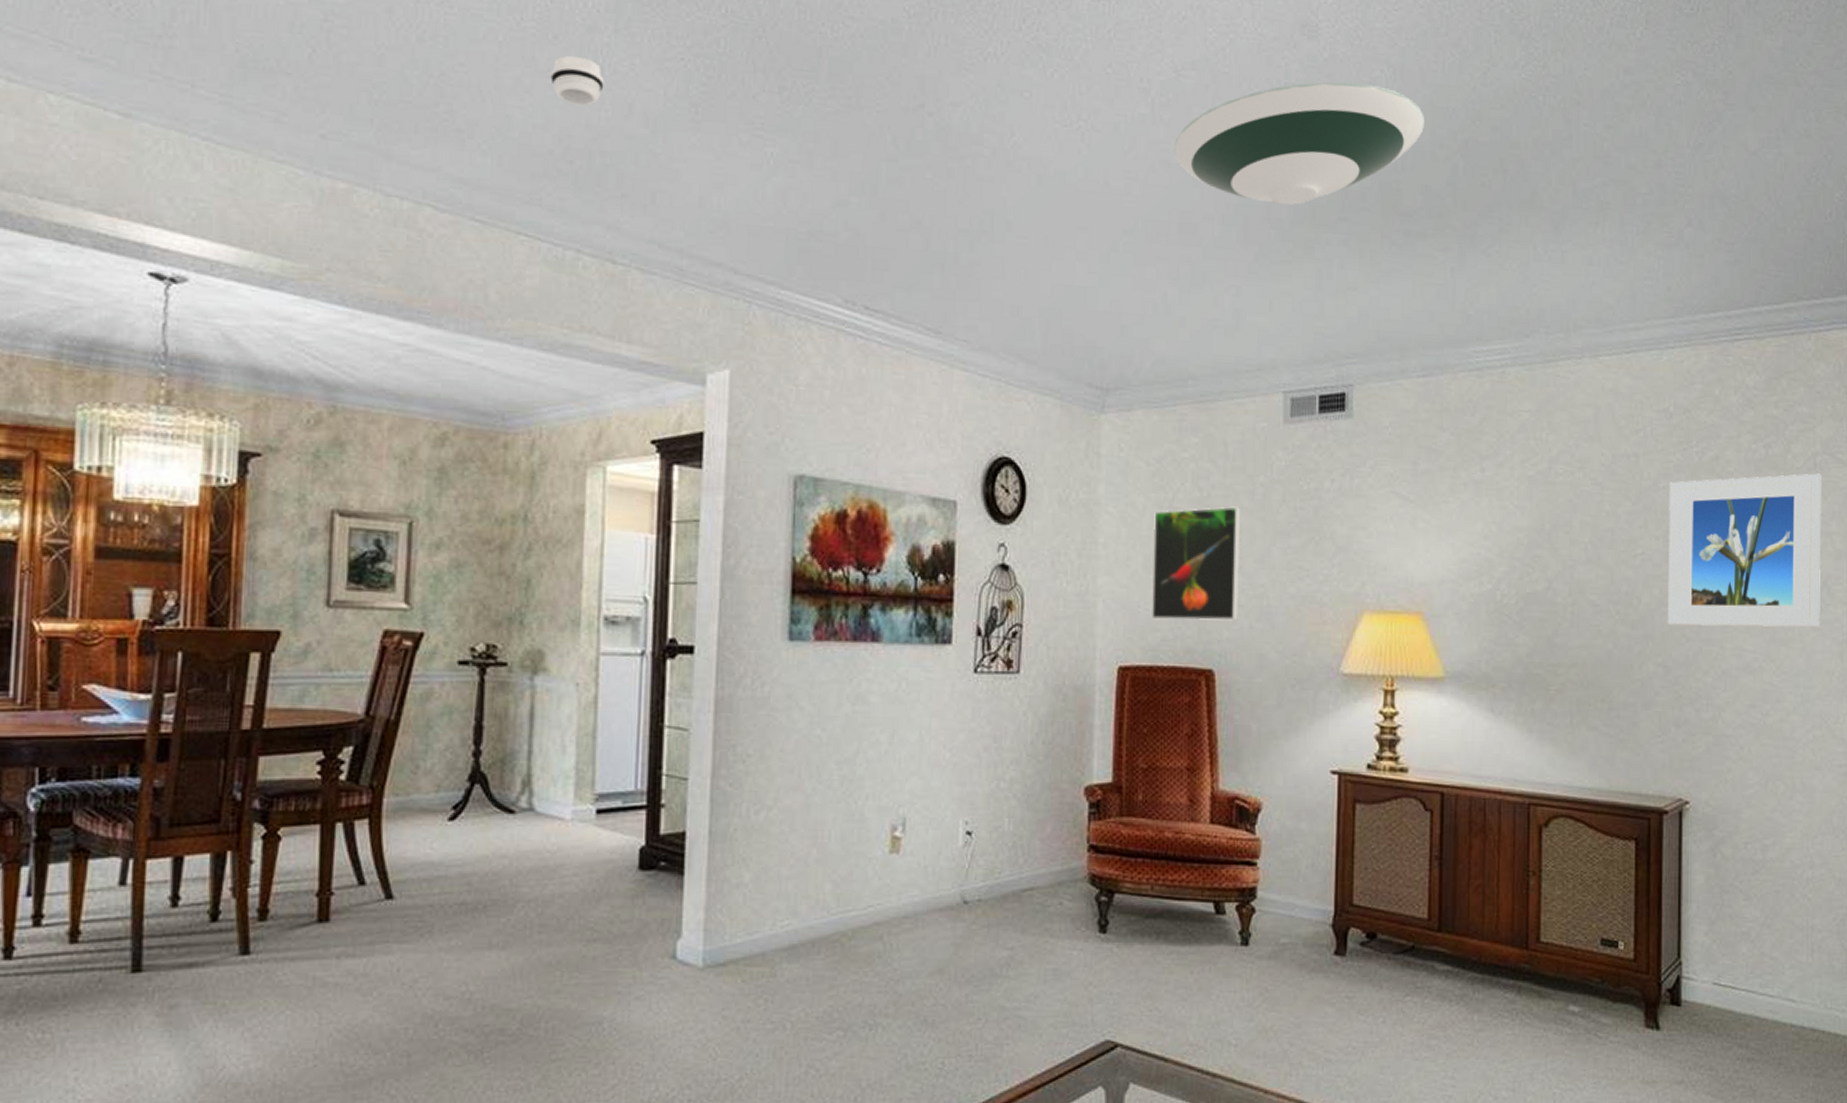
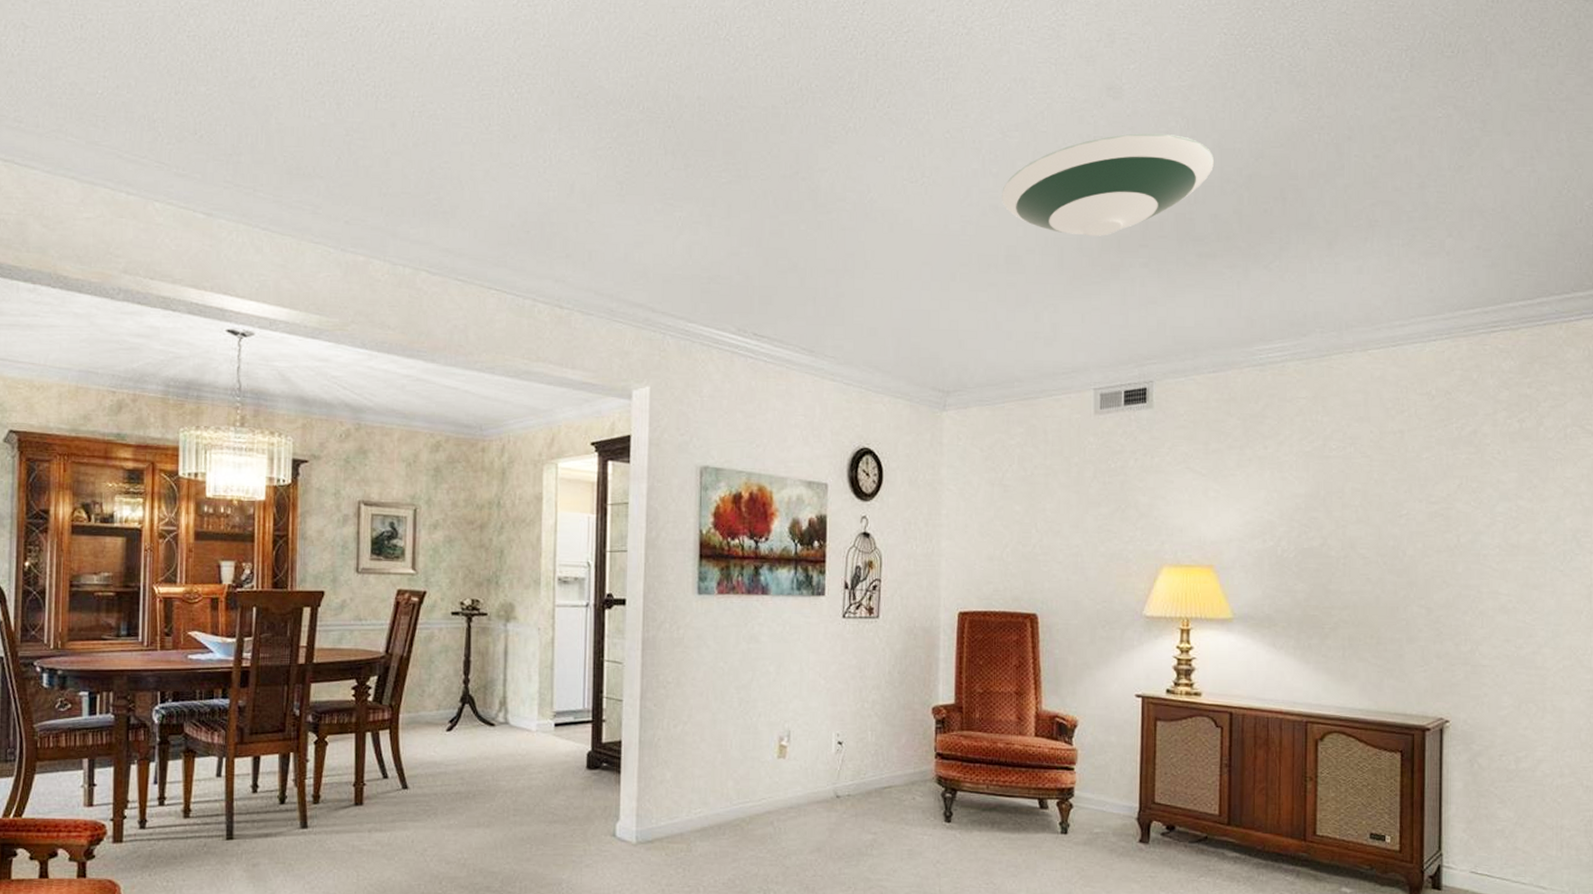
smoke detector: present [550,55,604,107] -> none [512,150,552,189]
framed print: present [1151,506,1241,621] -> none [985,482,1059,575]
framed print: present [1667,473,1822,627] -> none [1429,443,1572,574]

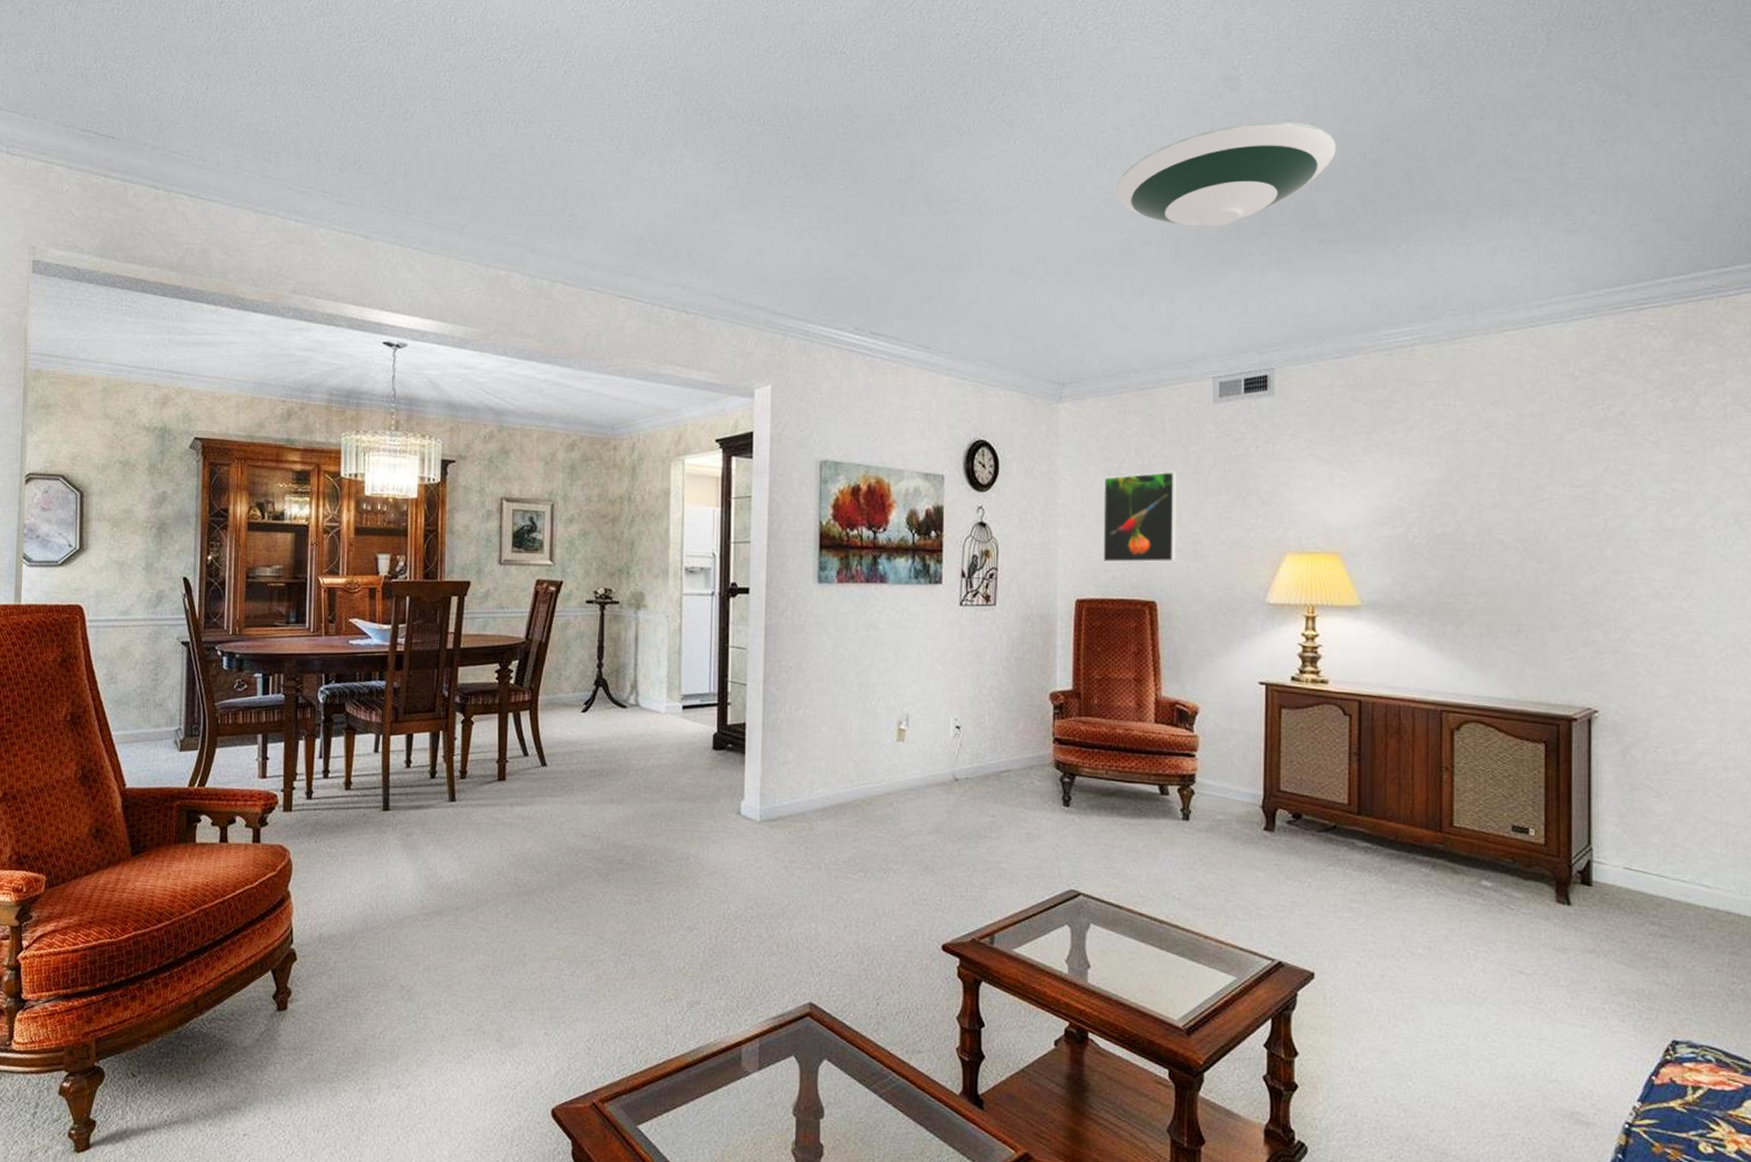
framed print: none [985,482,1059,575] -> present [1102,471,1178,563]

